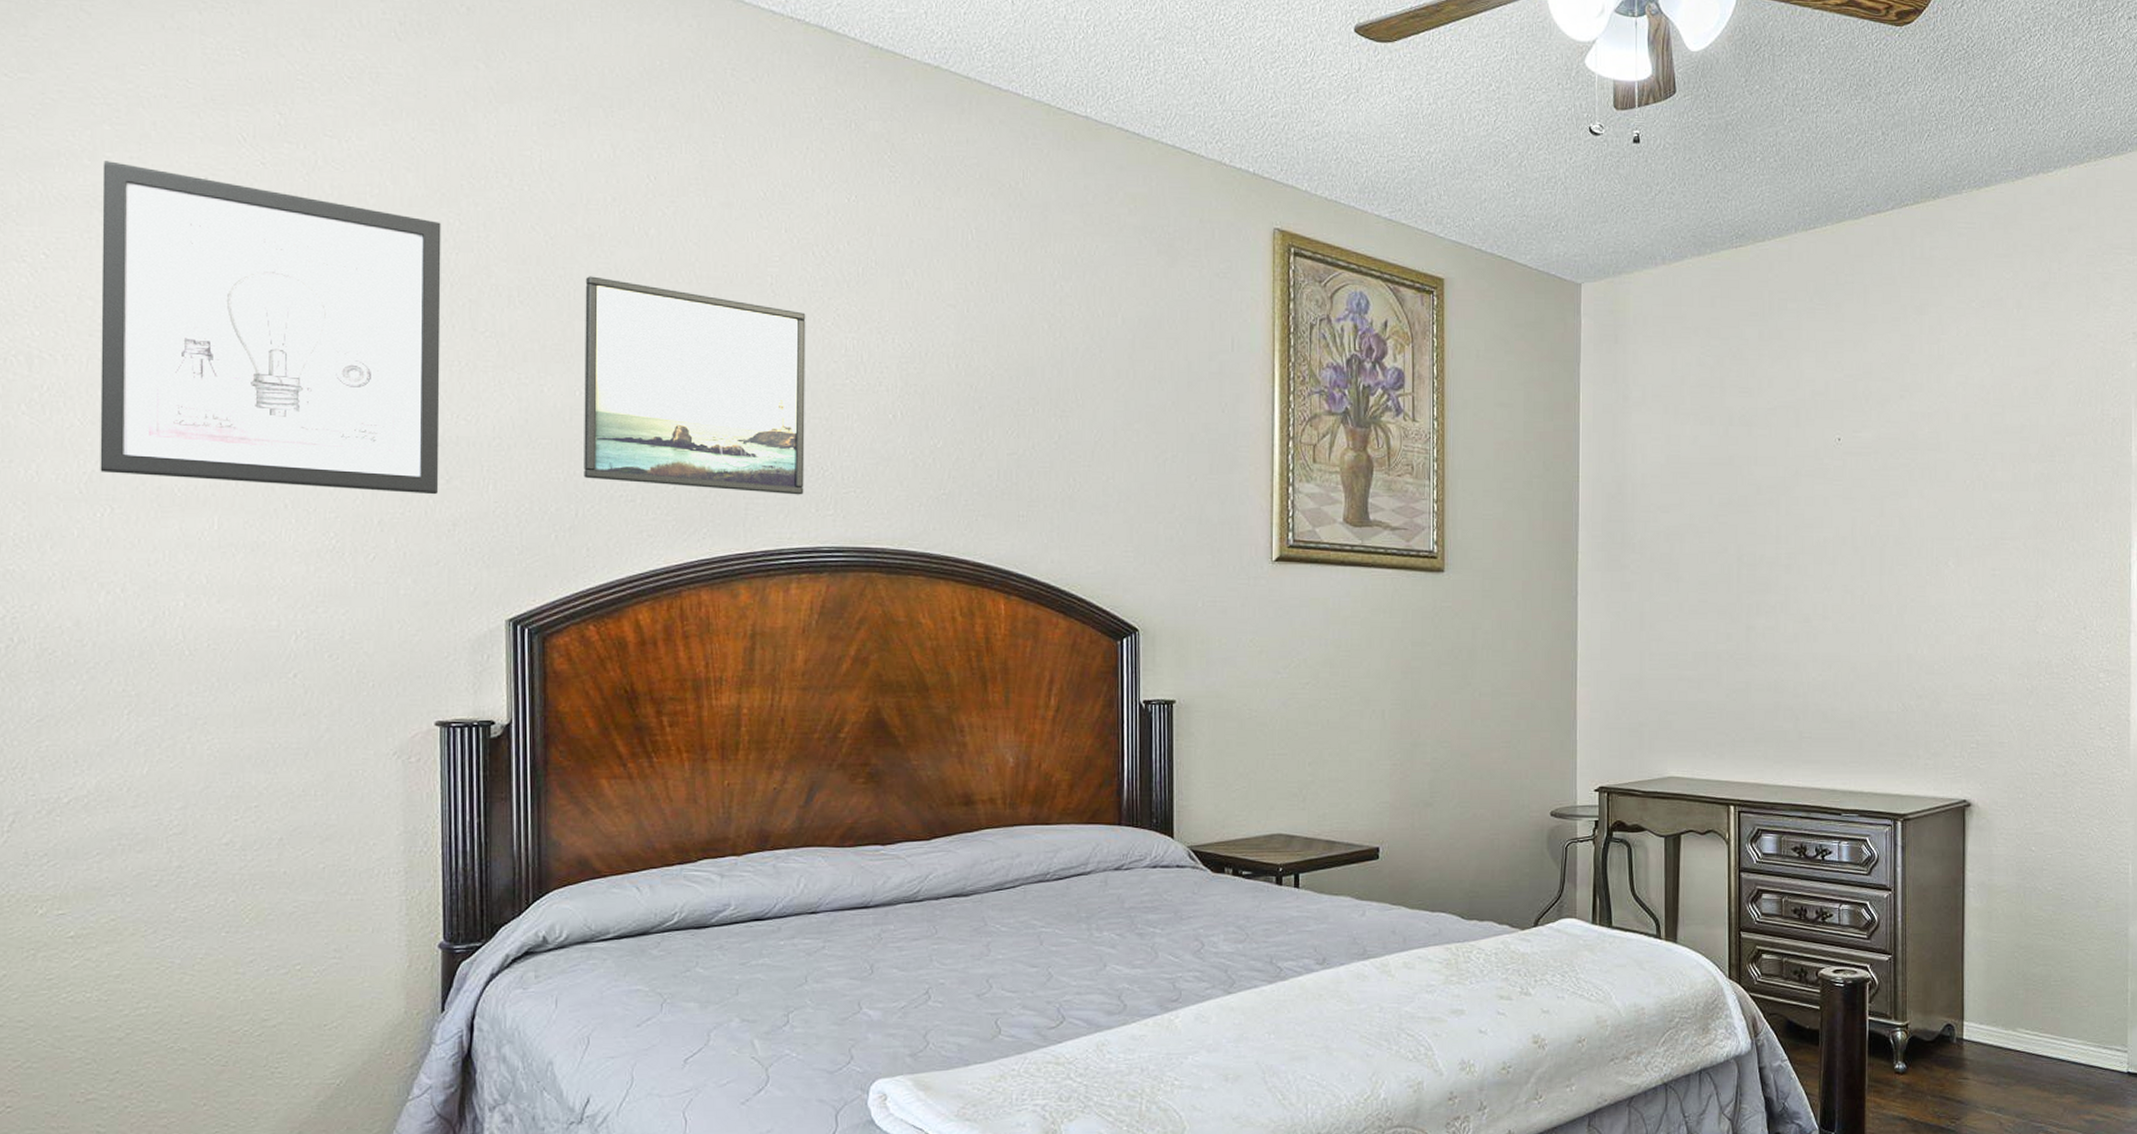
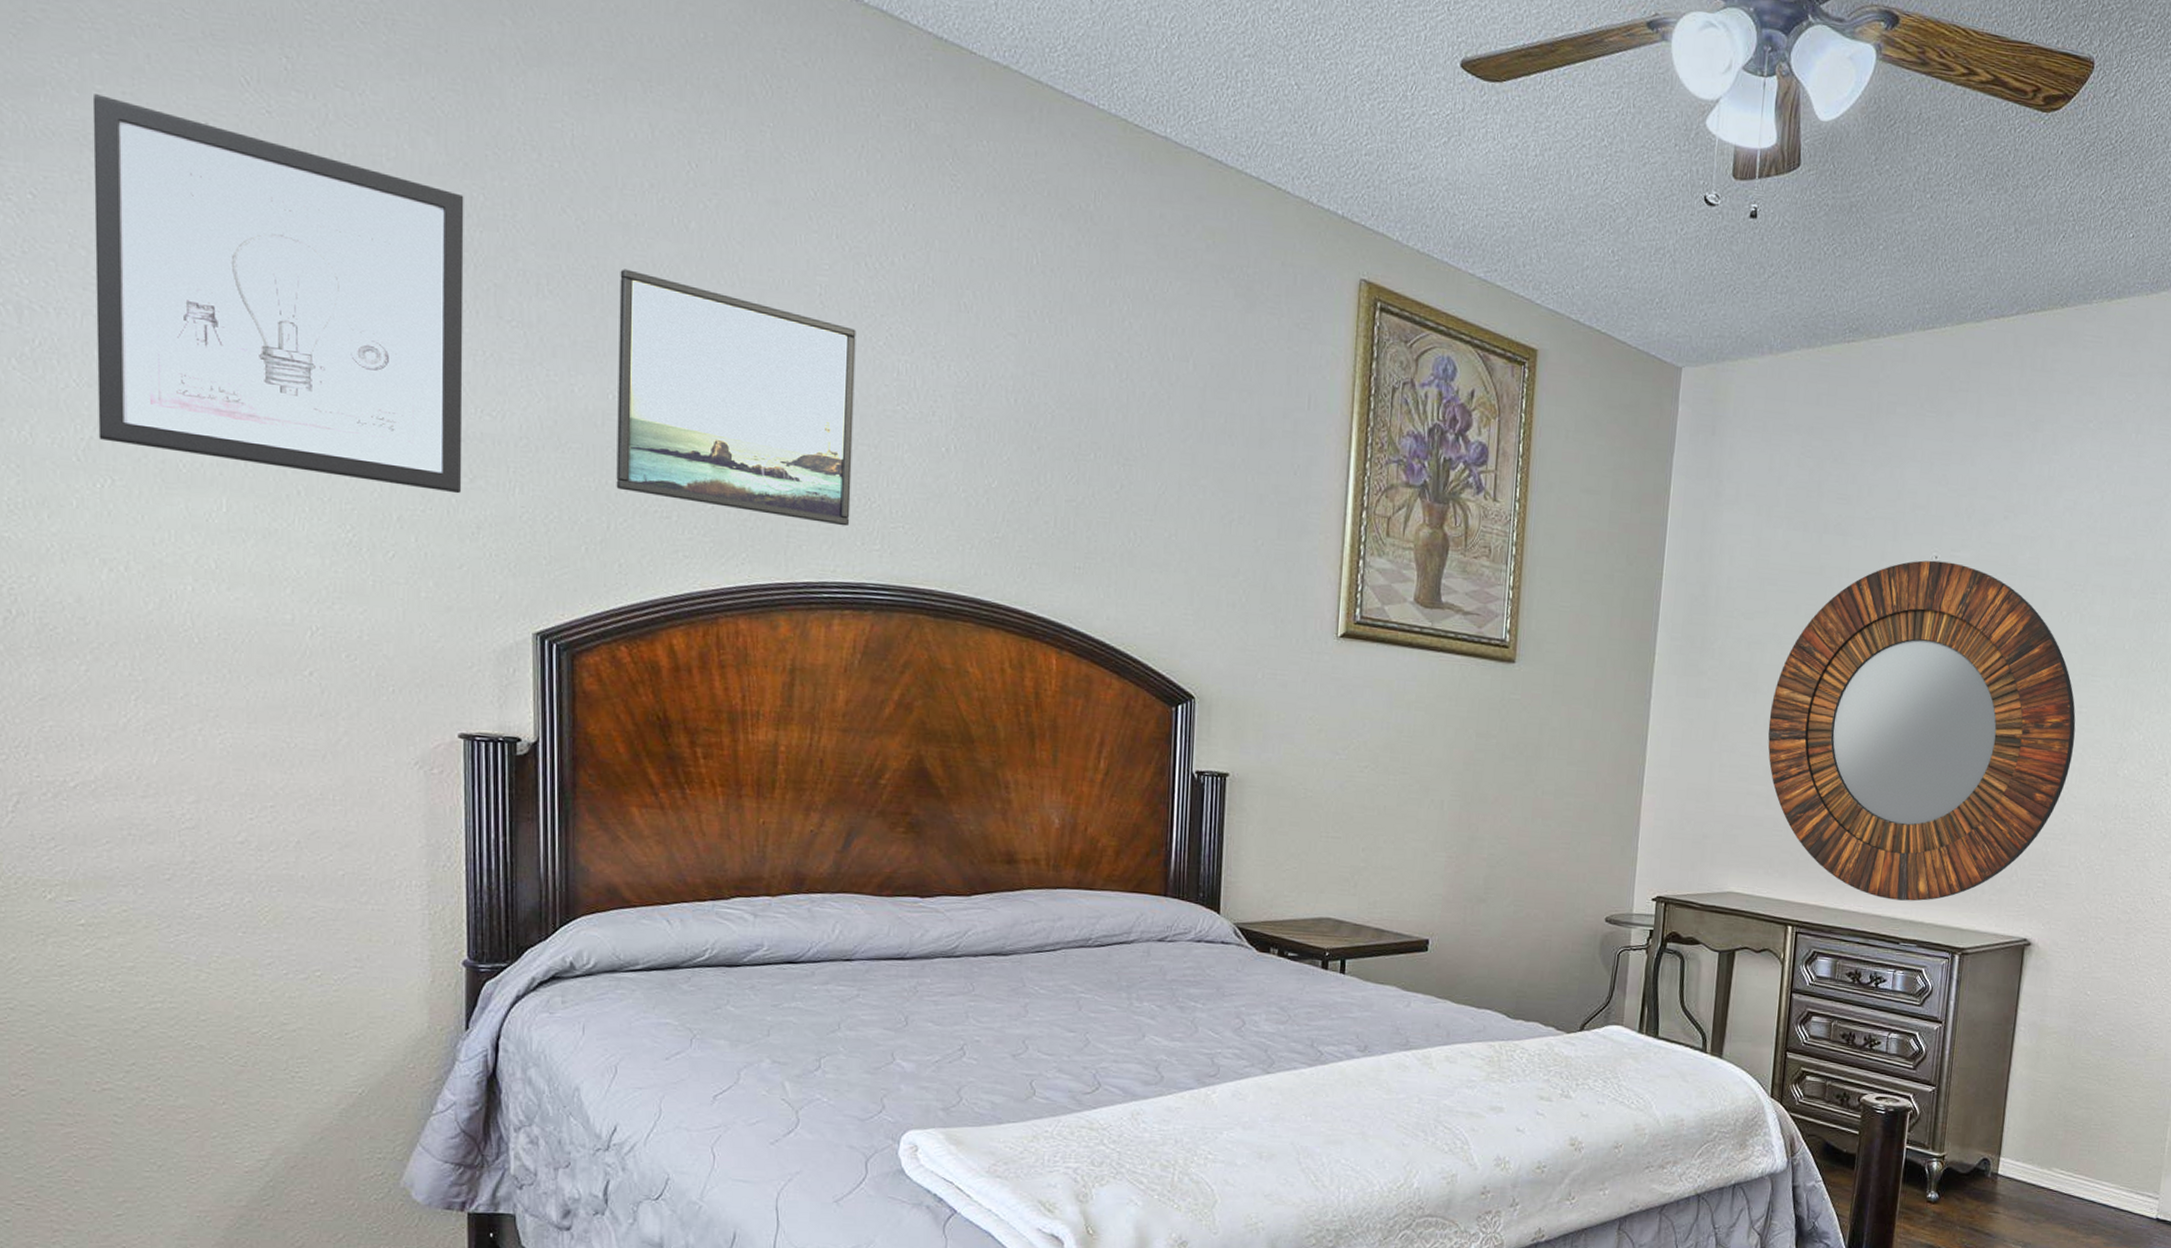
home mirror: none [1693,442,1992,772] -> present [1768,560,2076,901]

